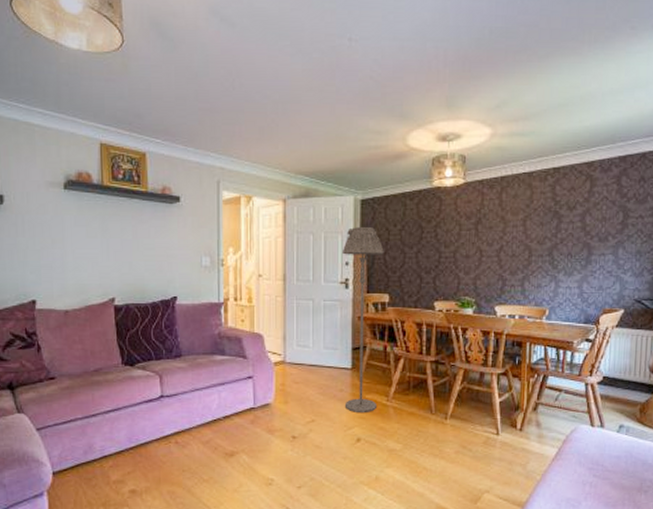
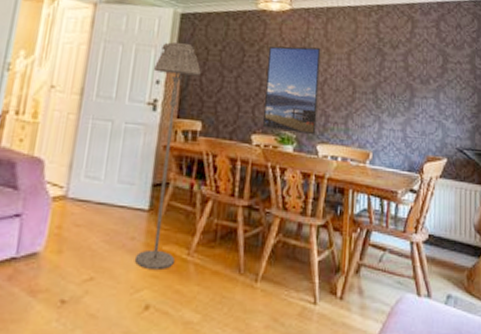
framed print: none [443,216,496,298] -> present [262,45,321,136]

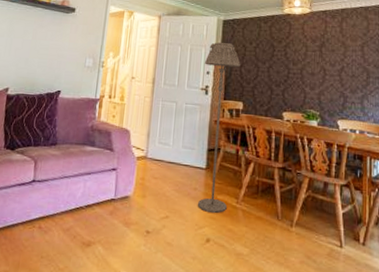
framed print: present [262,45,321,136] -> none [291,41,338,113]

